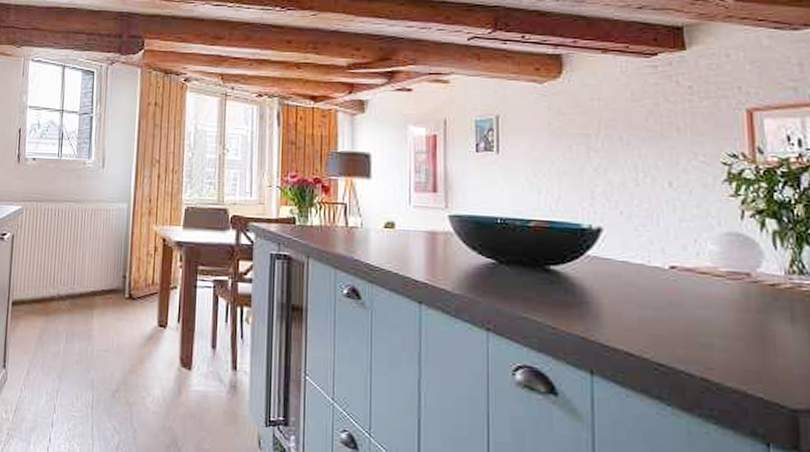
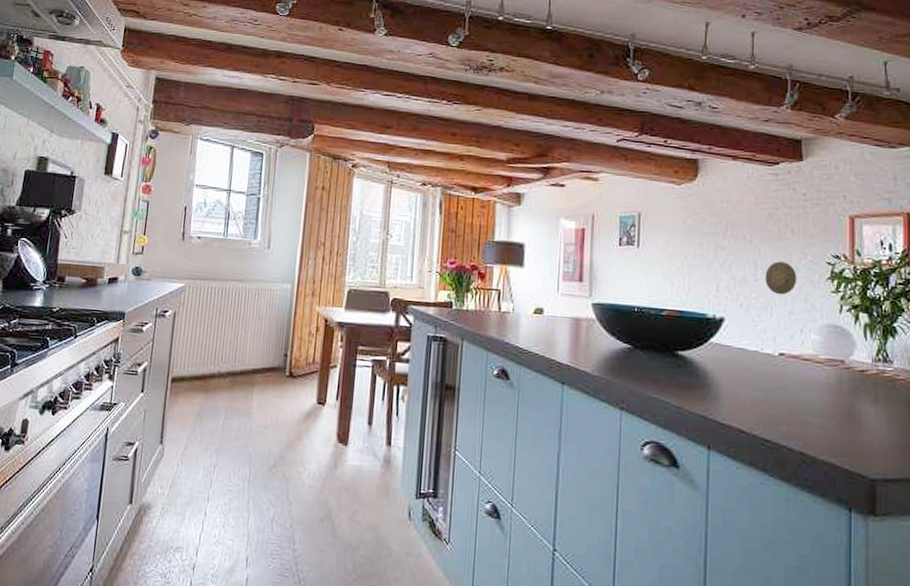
decorative plate: none [648,163,687,201] -> present [765,261,797,295]

